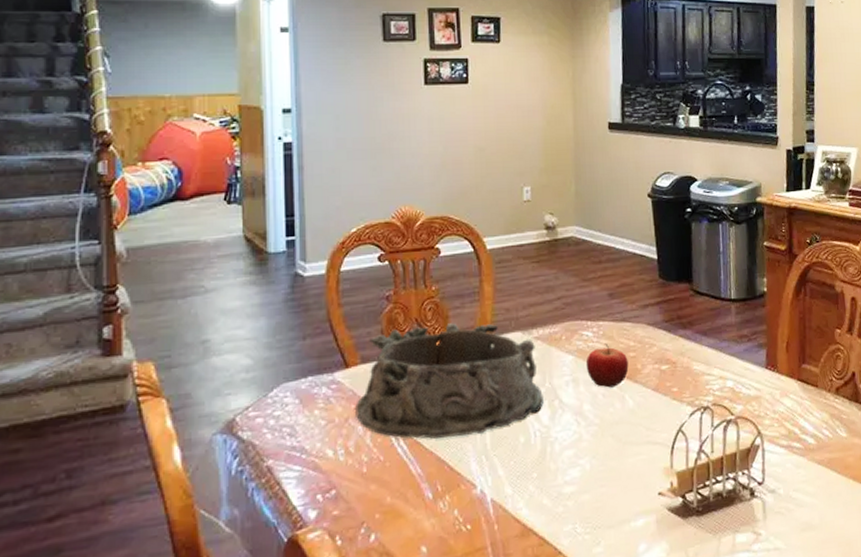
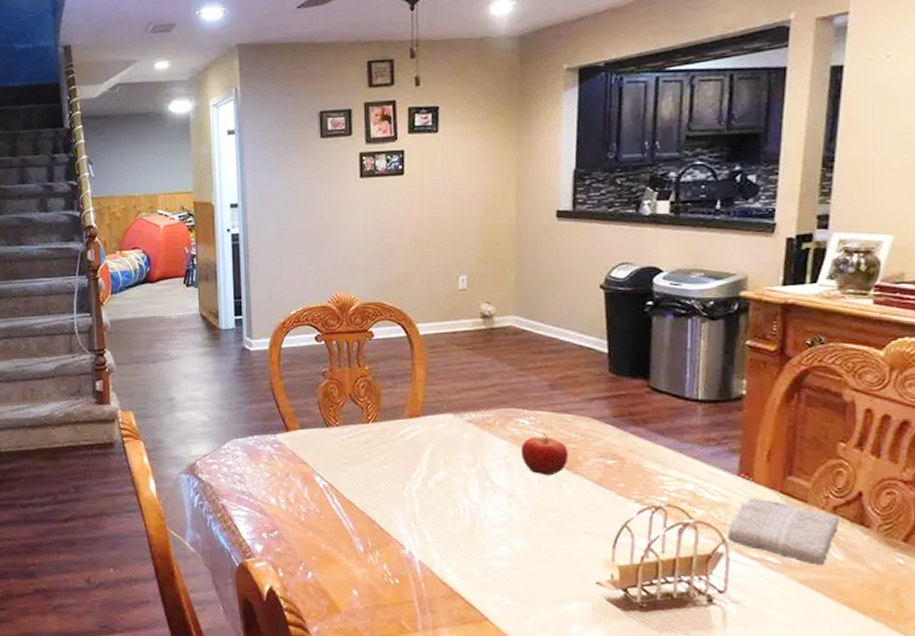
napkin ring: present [355,323,543,439] -> none [295,401,474,502]
washcloth: none [761,387,842,445] -> present [727,498,839,565]

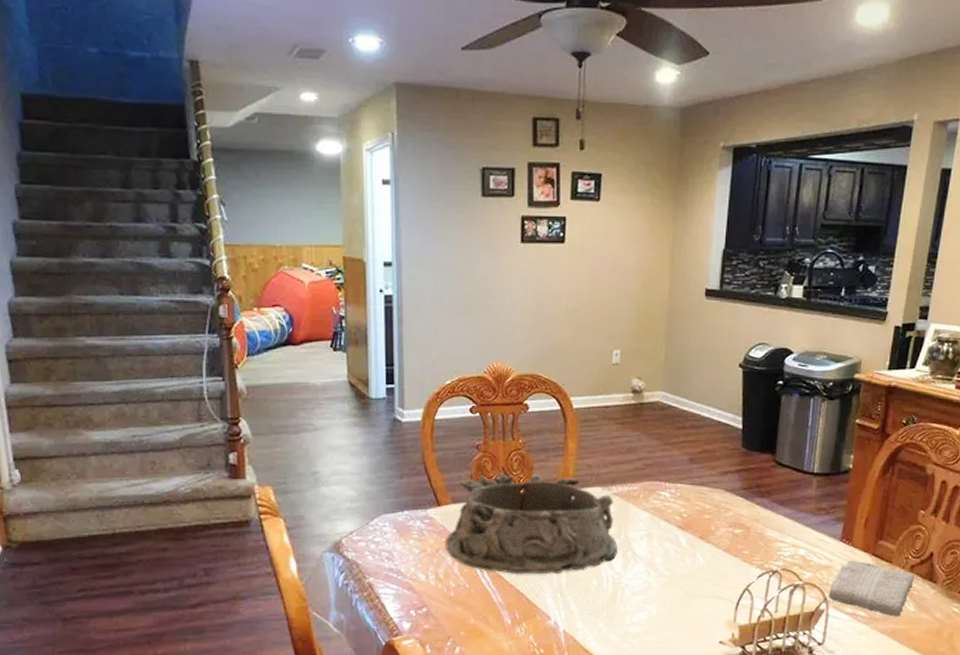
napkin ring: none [295,401,474,502] -> present [446,474,618,574]
fruit: present [520,433,568,476] -> none [660,504,703,545]

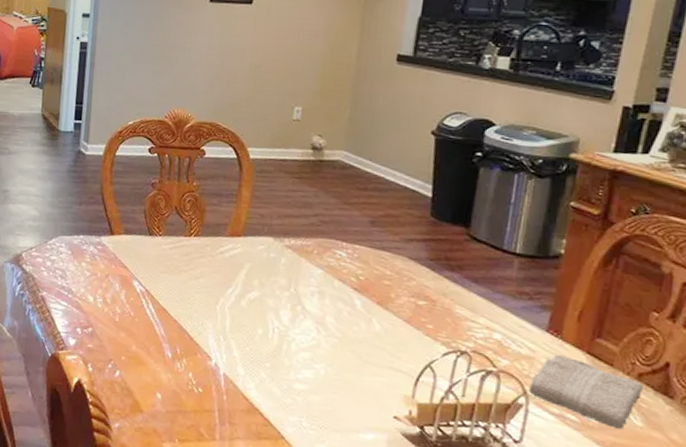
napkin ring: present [446,474,618,574] -> none [115,212,287,317]

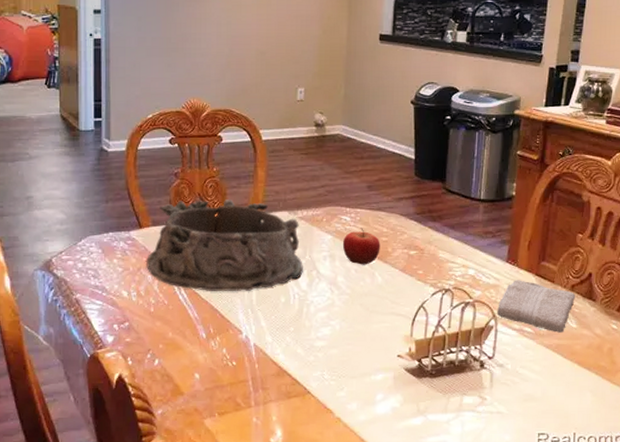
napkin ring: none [115,212,287,317] -> present [146,199,303,291]
fruit: none [334,266,382,309] -> present [342,228,380,265]

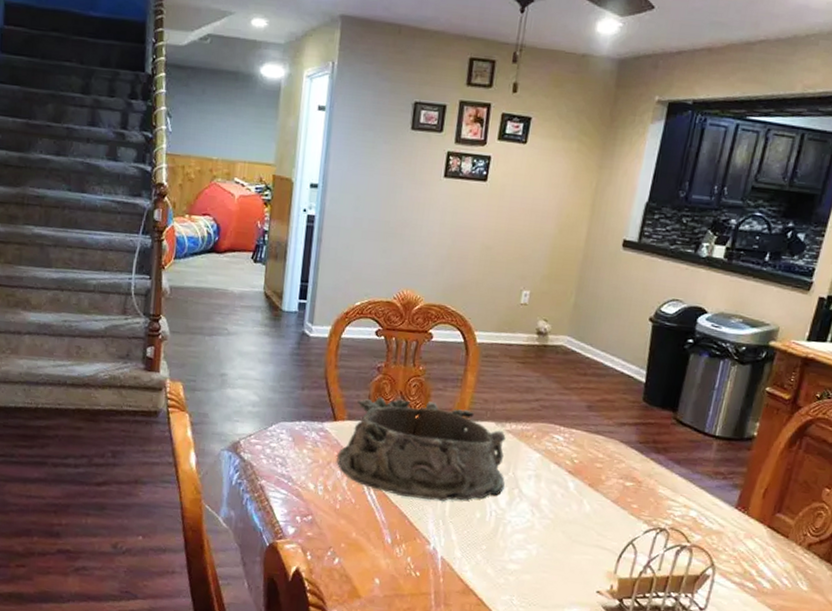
fruit: present [342,228,380,265] -> none [550,450,594,491]
washcloth: present [496,280,575,333] -> none [715,529,811,594]

